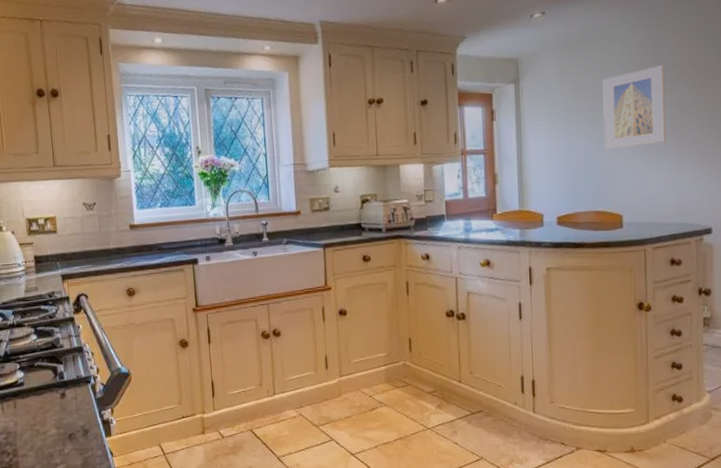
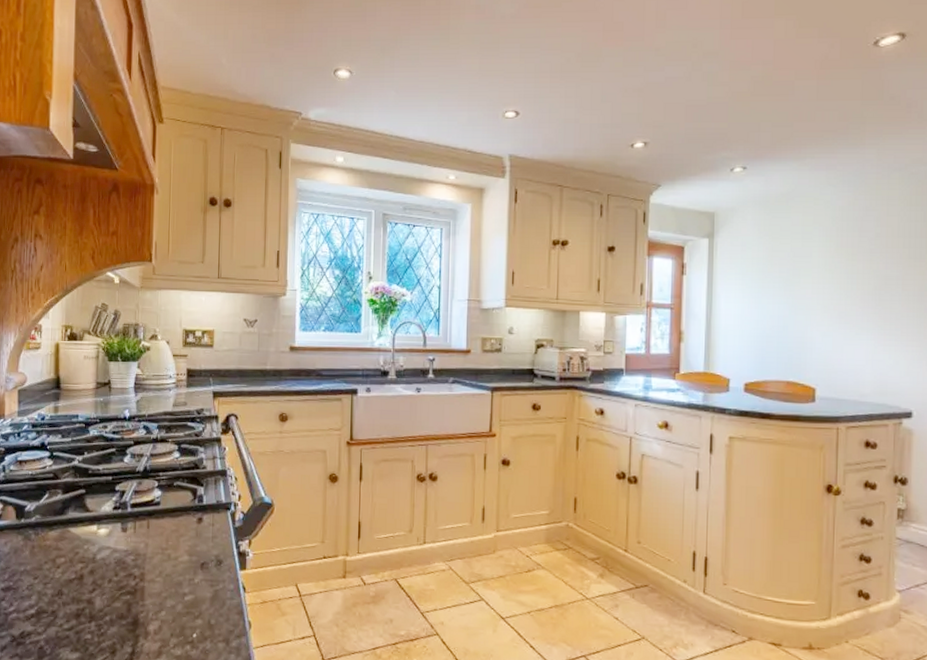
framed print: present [602,65,667,150] -> none [801,234,870,317]

